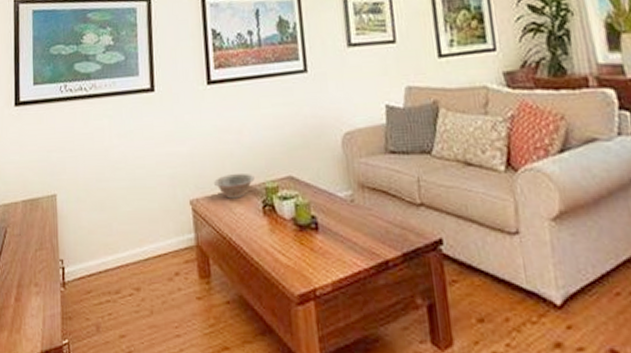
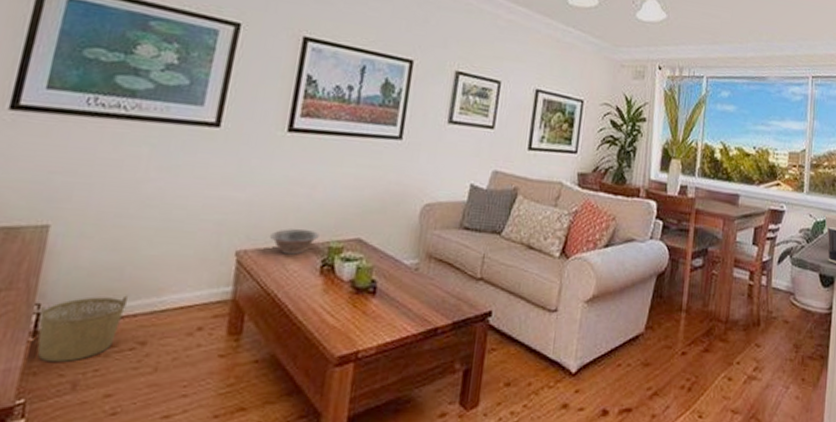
basket: none [64,248,119,309] -> present [37,295,128,363]

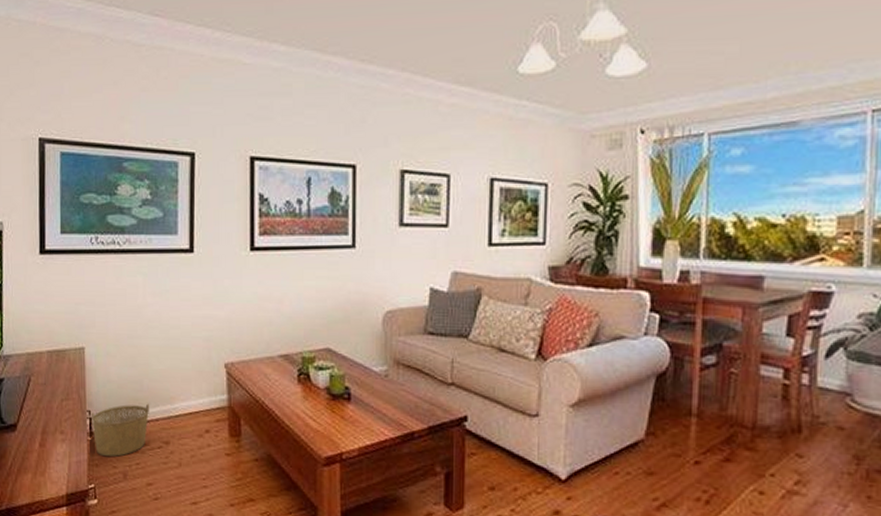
decorative bowl: present [269,228,319,255] -> none [249,341,292,366]

